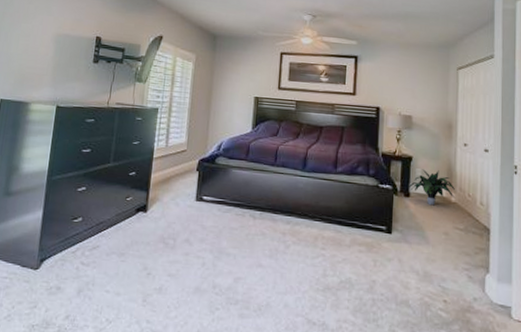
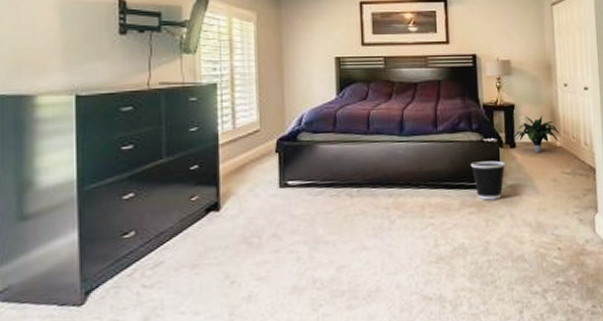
wastebasket: none [364,204,398,243] -> present [470,160,505,200]

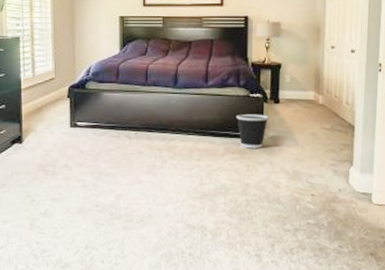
potted plant: present [513,115,561,154] -> none [277,75,323,110]

